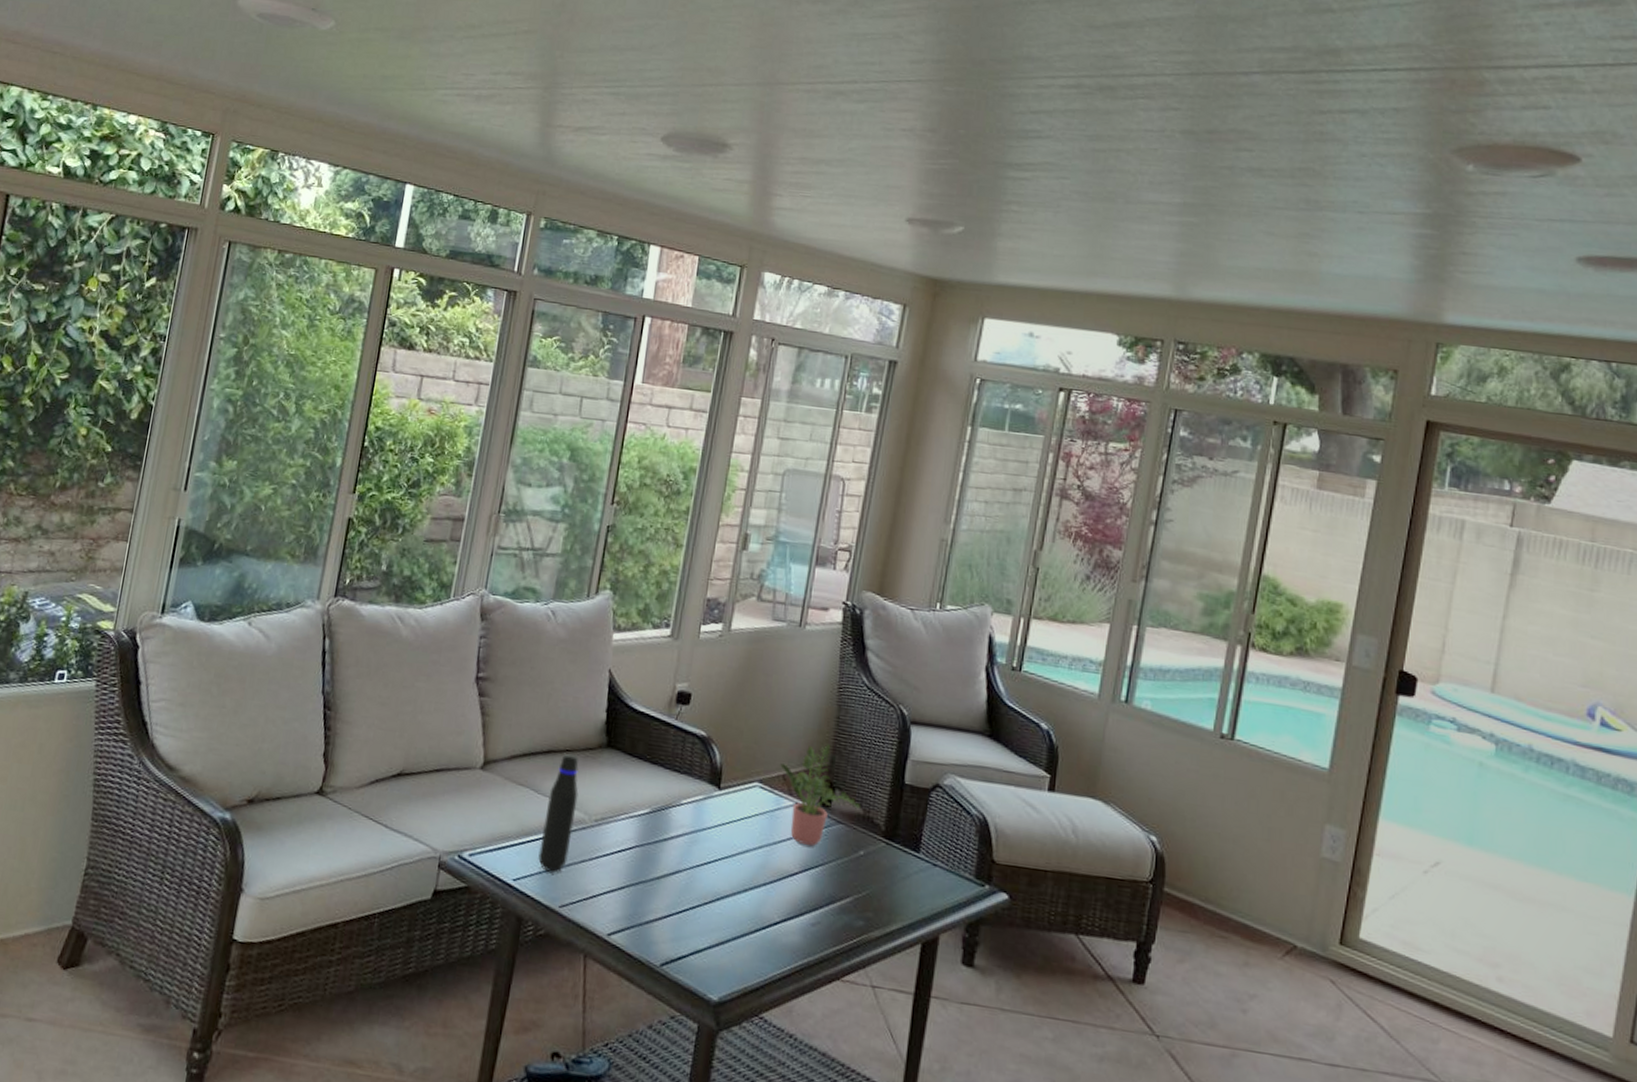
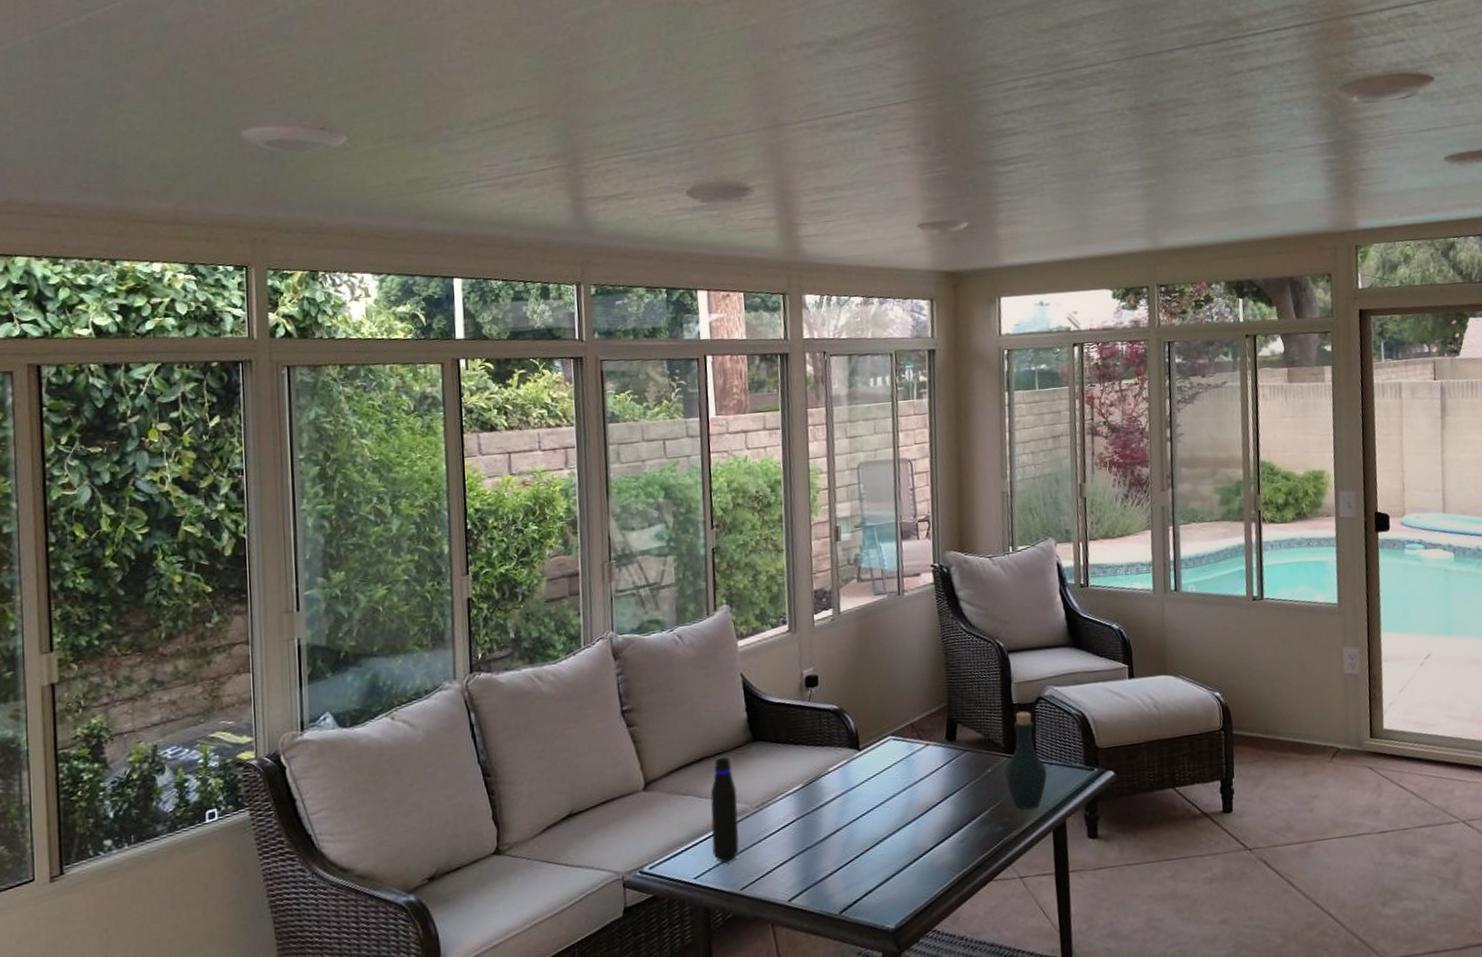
potted plant: present [780,743,861,846] -> none [906,687,981,777]
bottle: none [878,795,929,911] -> present [1005,711,1047,810]

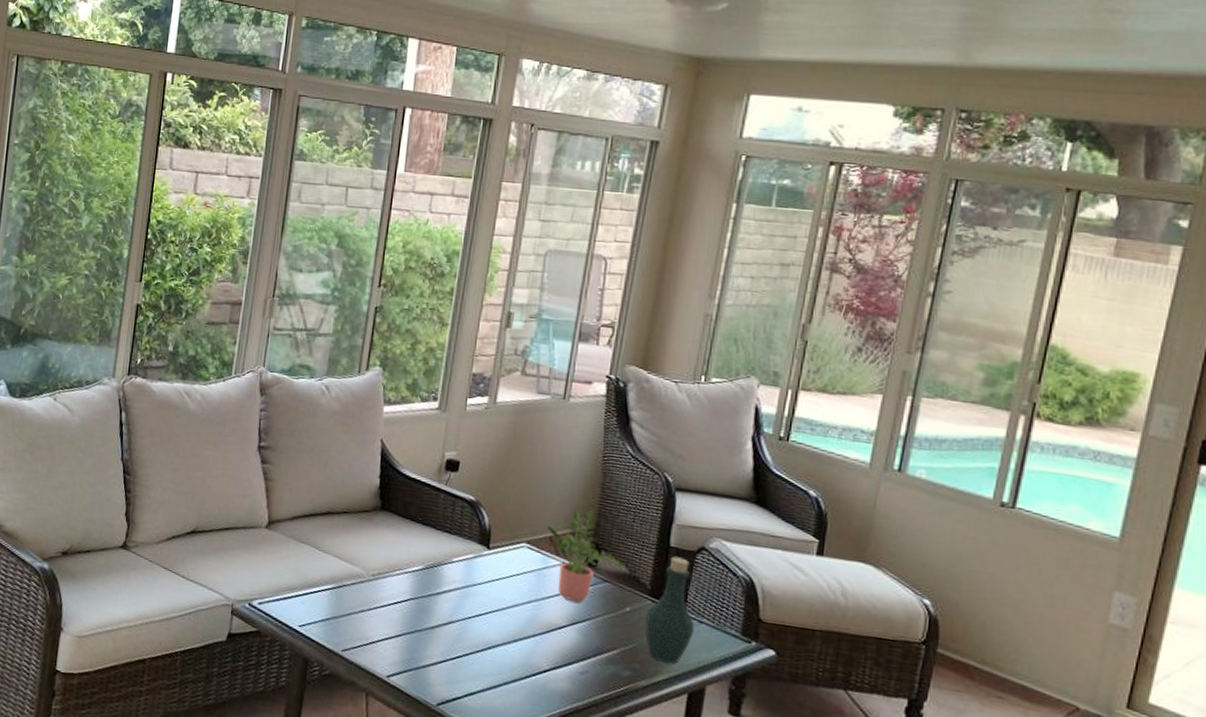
water bottle: present [710,755,740,863] -> none [321,515,356,621]
potted plant: none [906,687,981,777] -> present [547,508,627,602]

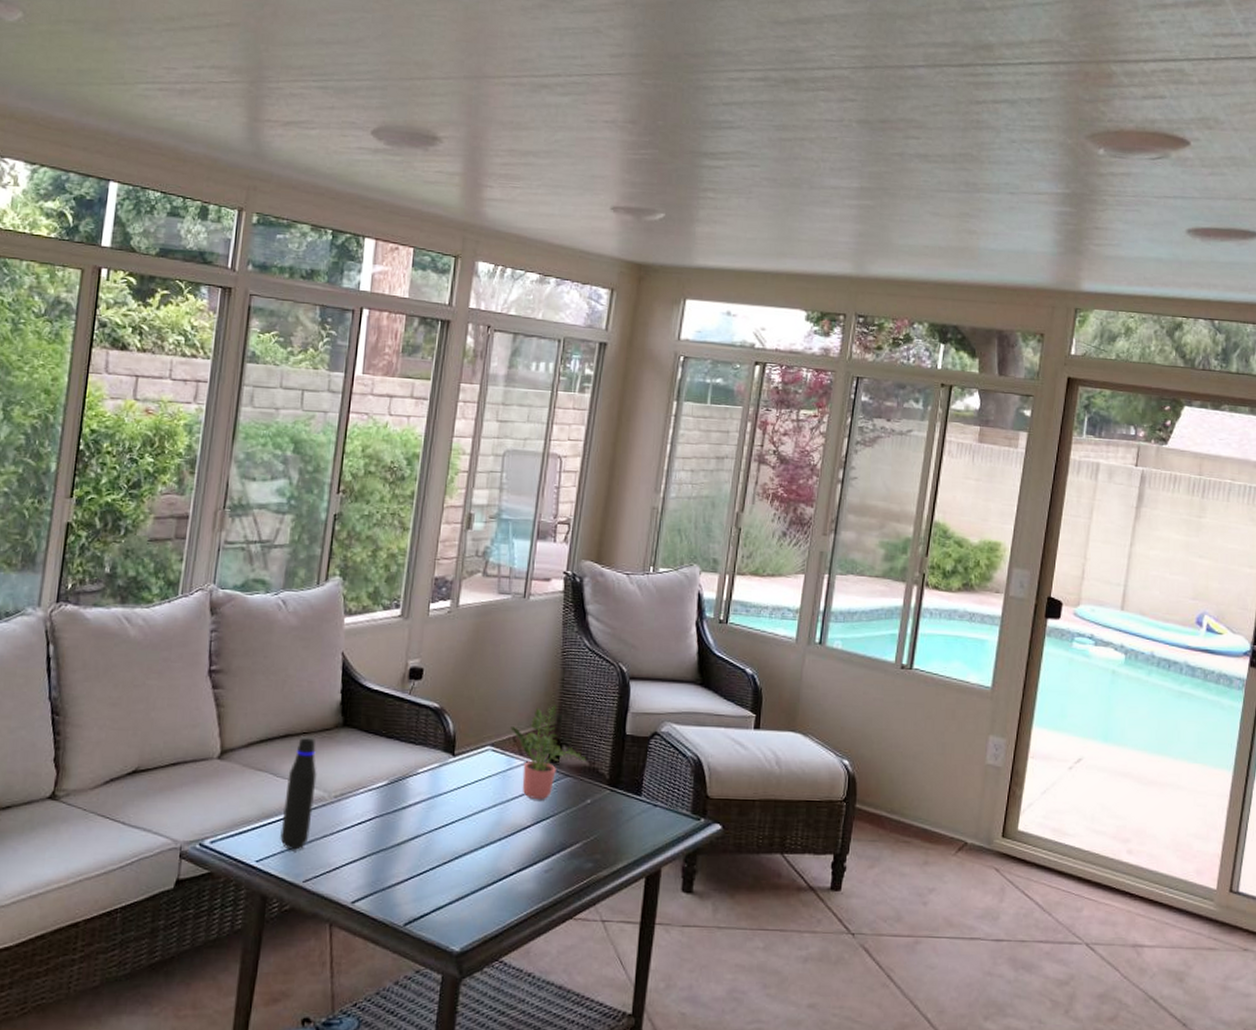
water bottle: none [321,515,356,621] -> present [280,735,317,850]
bottle: present [644,556,695,664] -> none [604,744,650,849]

